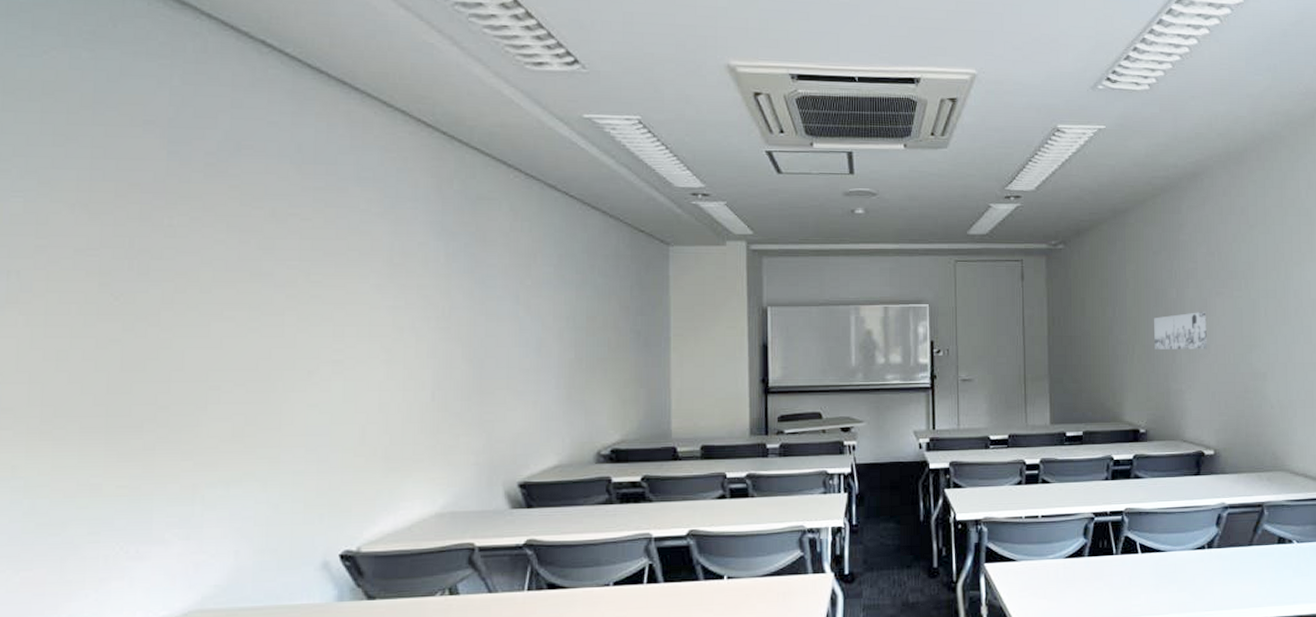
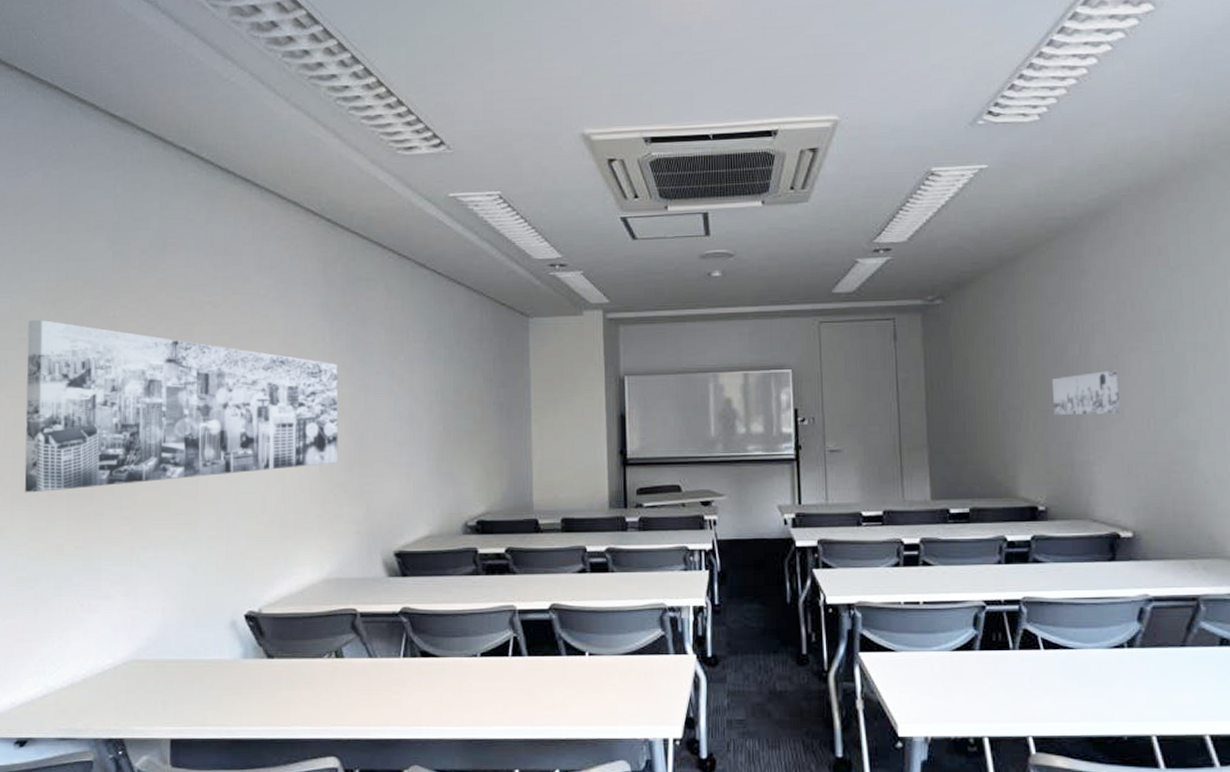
wall art: none [45,224,454,426] -> present [24,319,338,493]

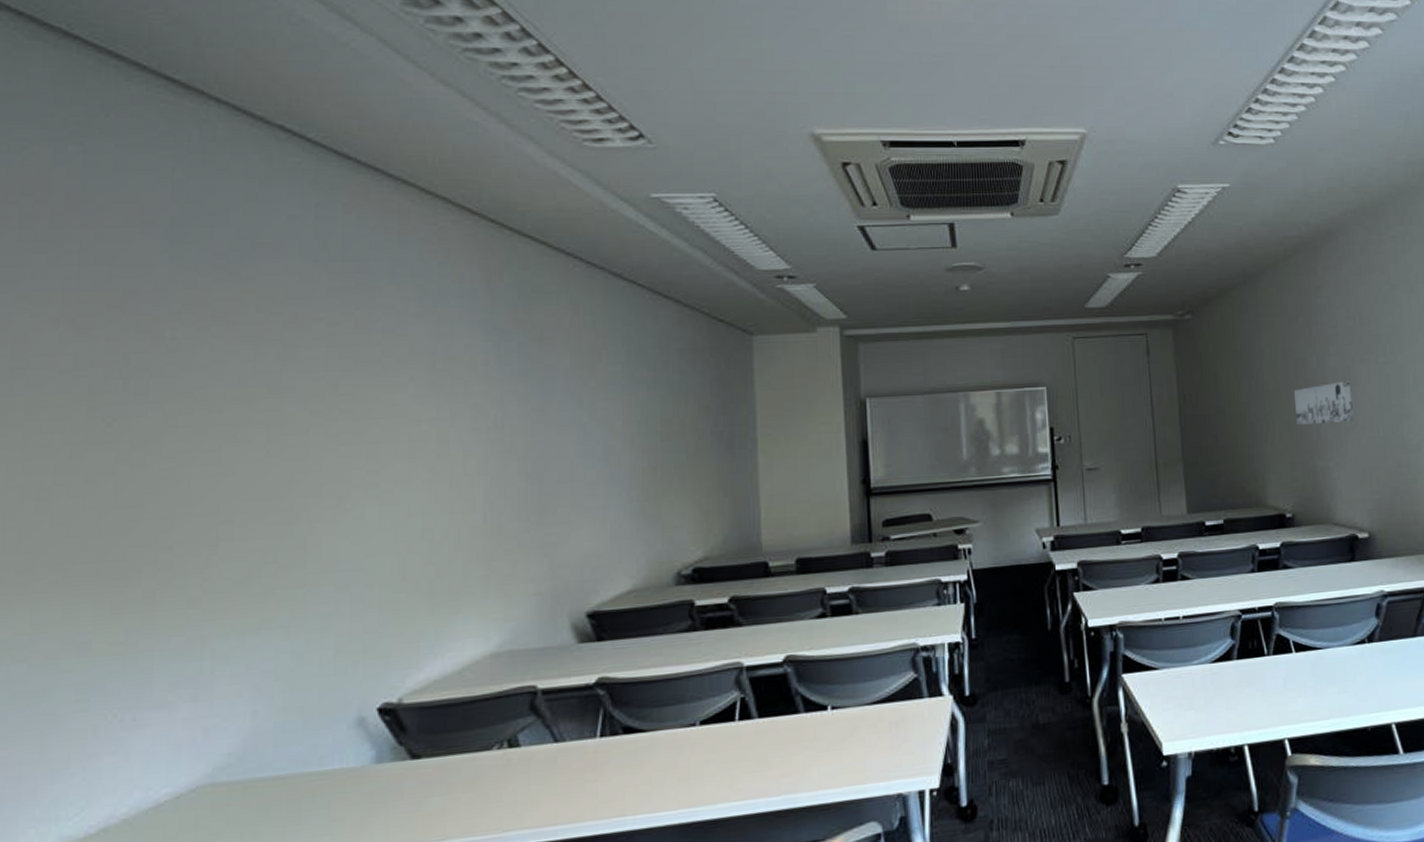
wall art: present [24,319,338,493] -> none [22,342,509,577]

